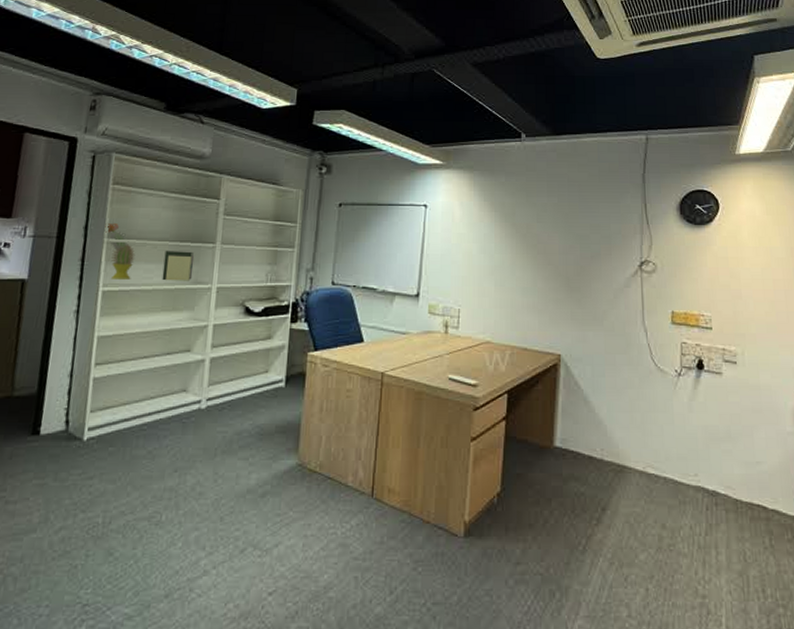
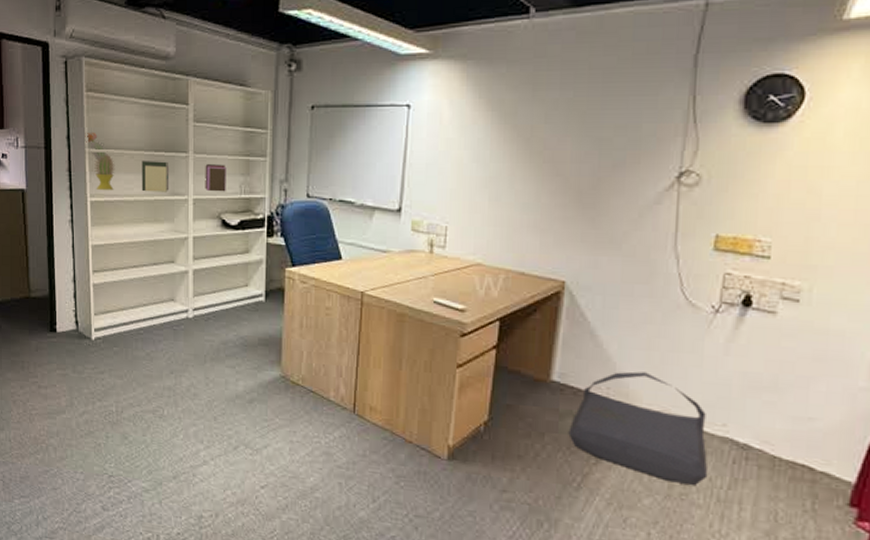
books: none [230,254,254,280] -> present [205,164,226,192]
bag: none [572,432,689,536] -> present [568,371,708,486]

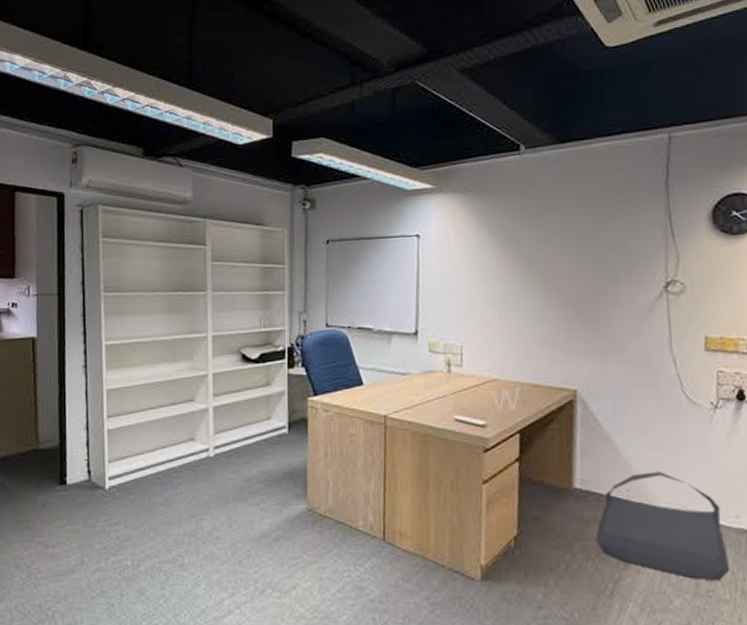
decorative plant: present [85,132,115,191] -> none [100,276,132,334]
books: present [141,161,170,192] -> none [159,300,188,332]
books: present [205,164,226,192] -> none [224,300,246,328]

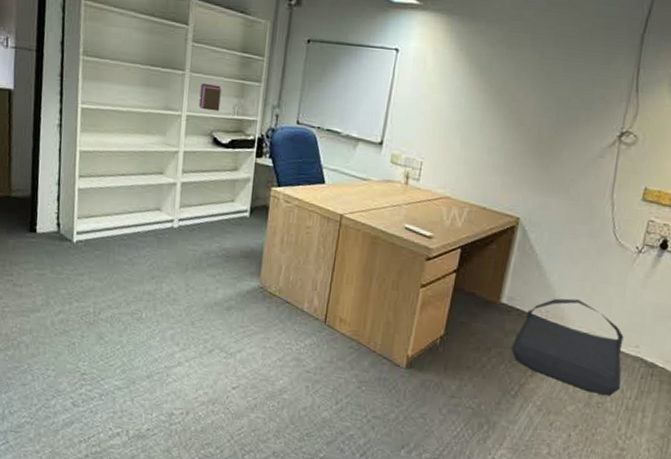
books: none [224,300,246,328] -> present [199,83,222,112]

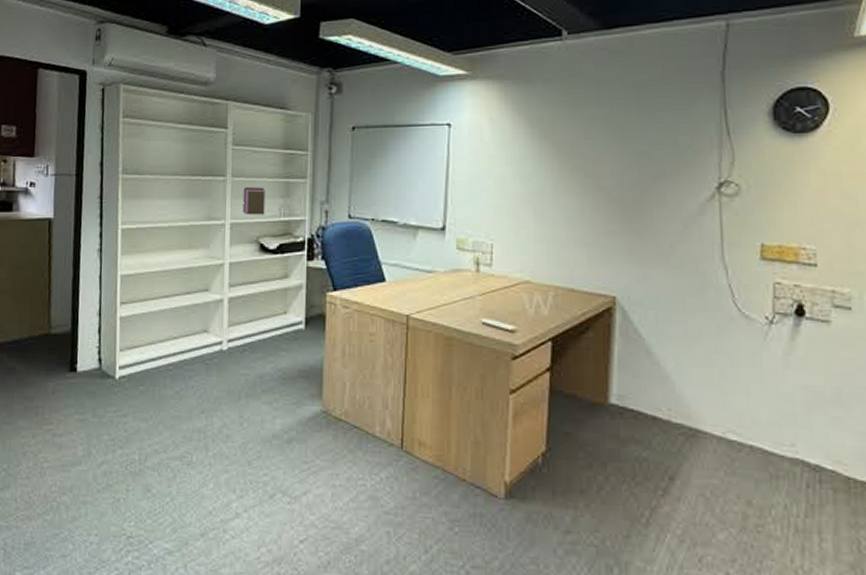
bag: present [511,298,624,397] -> none [632,390,783,516]

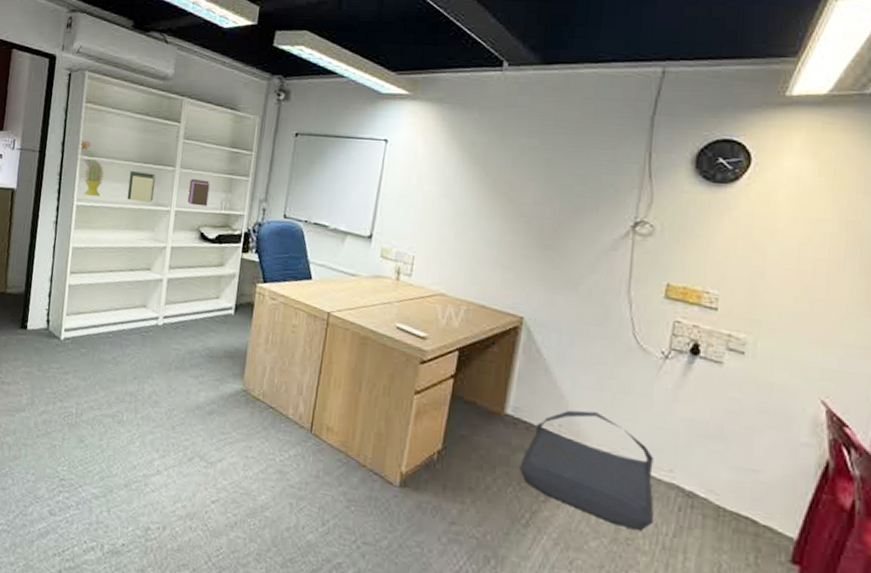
decorative plant: none [119,157,150,218] -> present [79,140,105,197]
books: none [176,185,207,218] -> present [127,171,156,203]
bag: none [632,390,783,516] -> present [519,410,654,532]

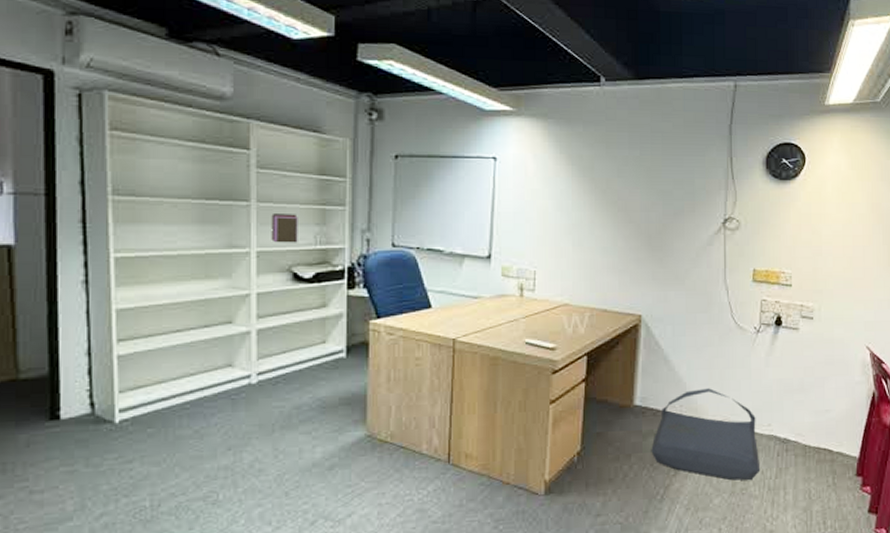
decorative plant: present [79,140,105,197] -> none [107,176,151,245]
books: present [127,171,156,203] -> none [188,210,226,245]

